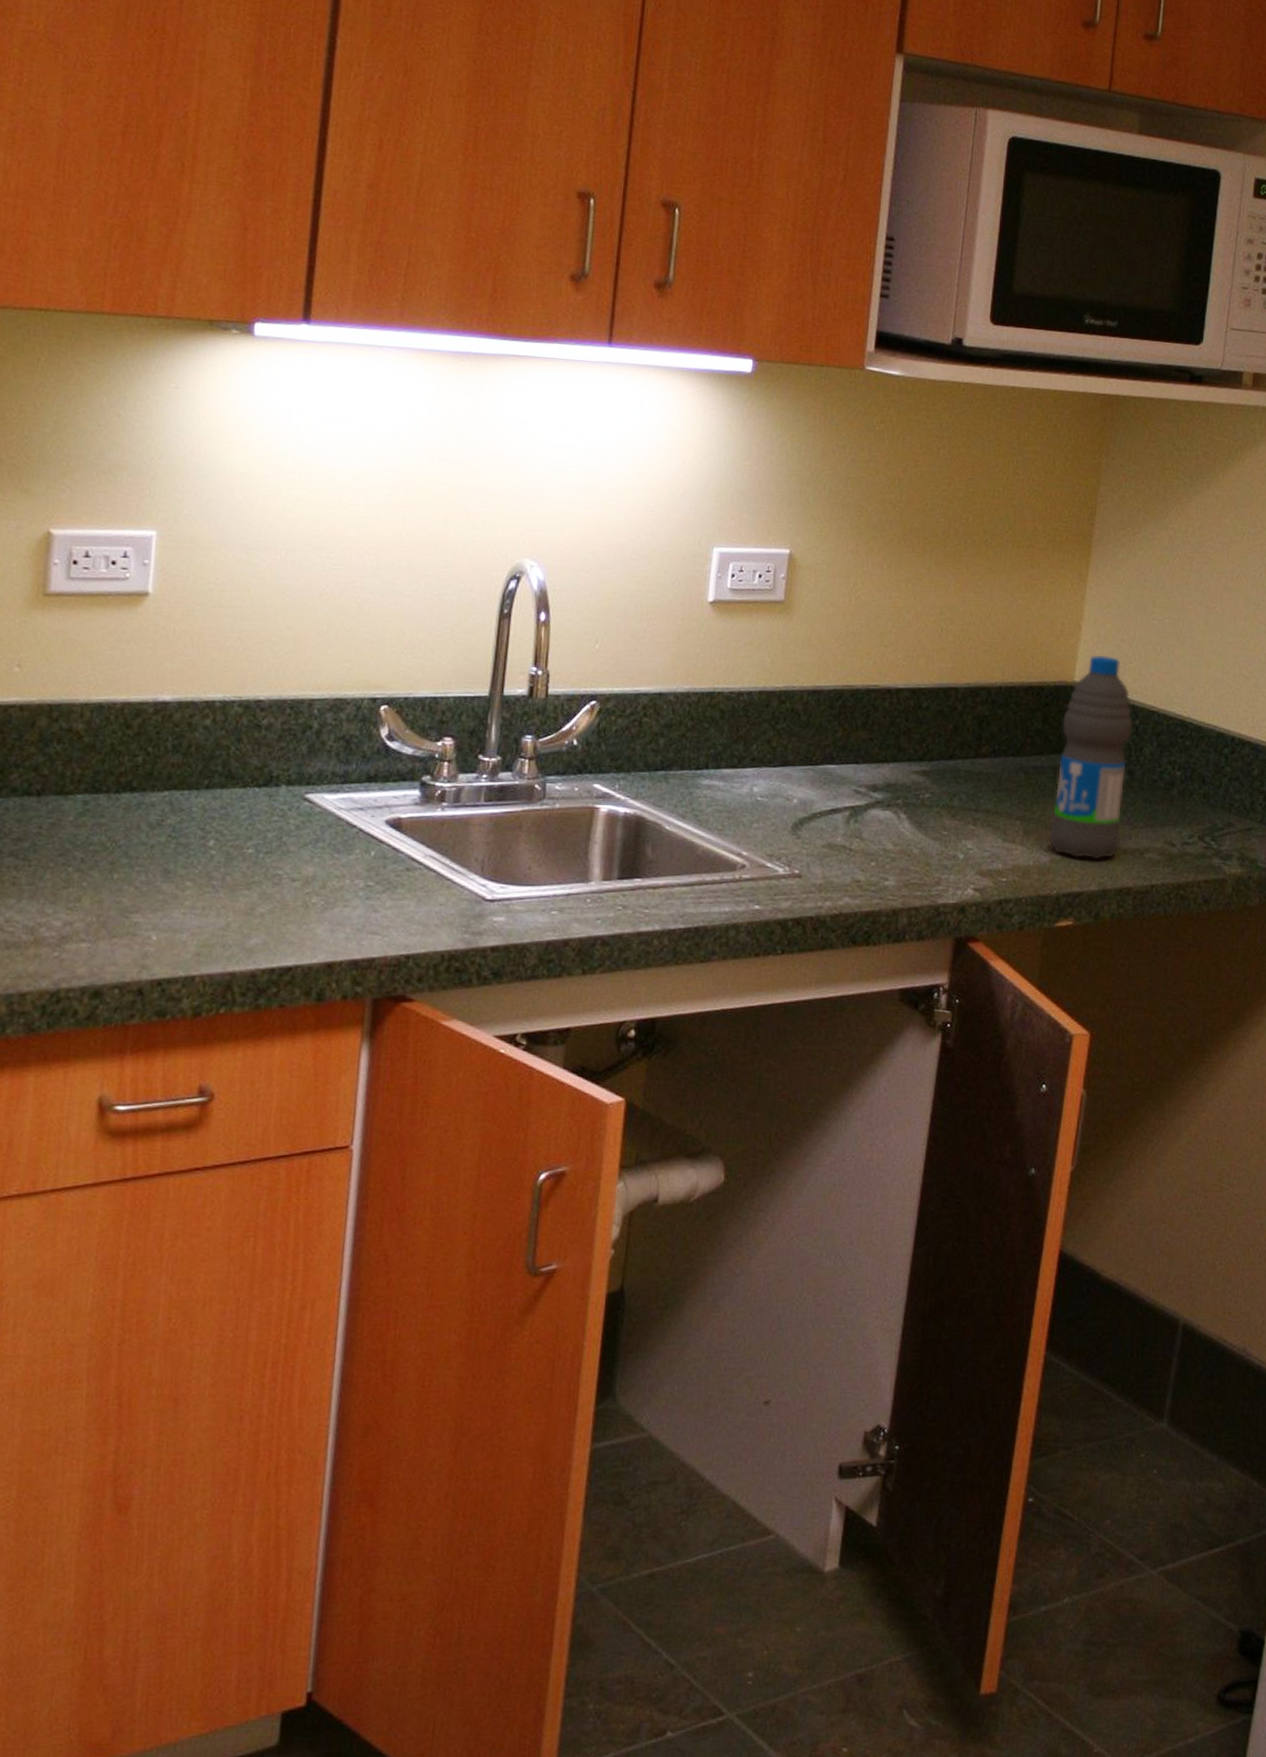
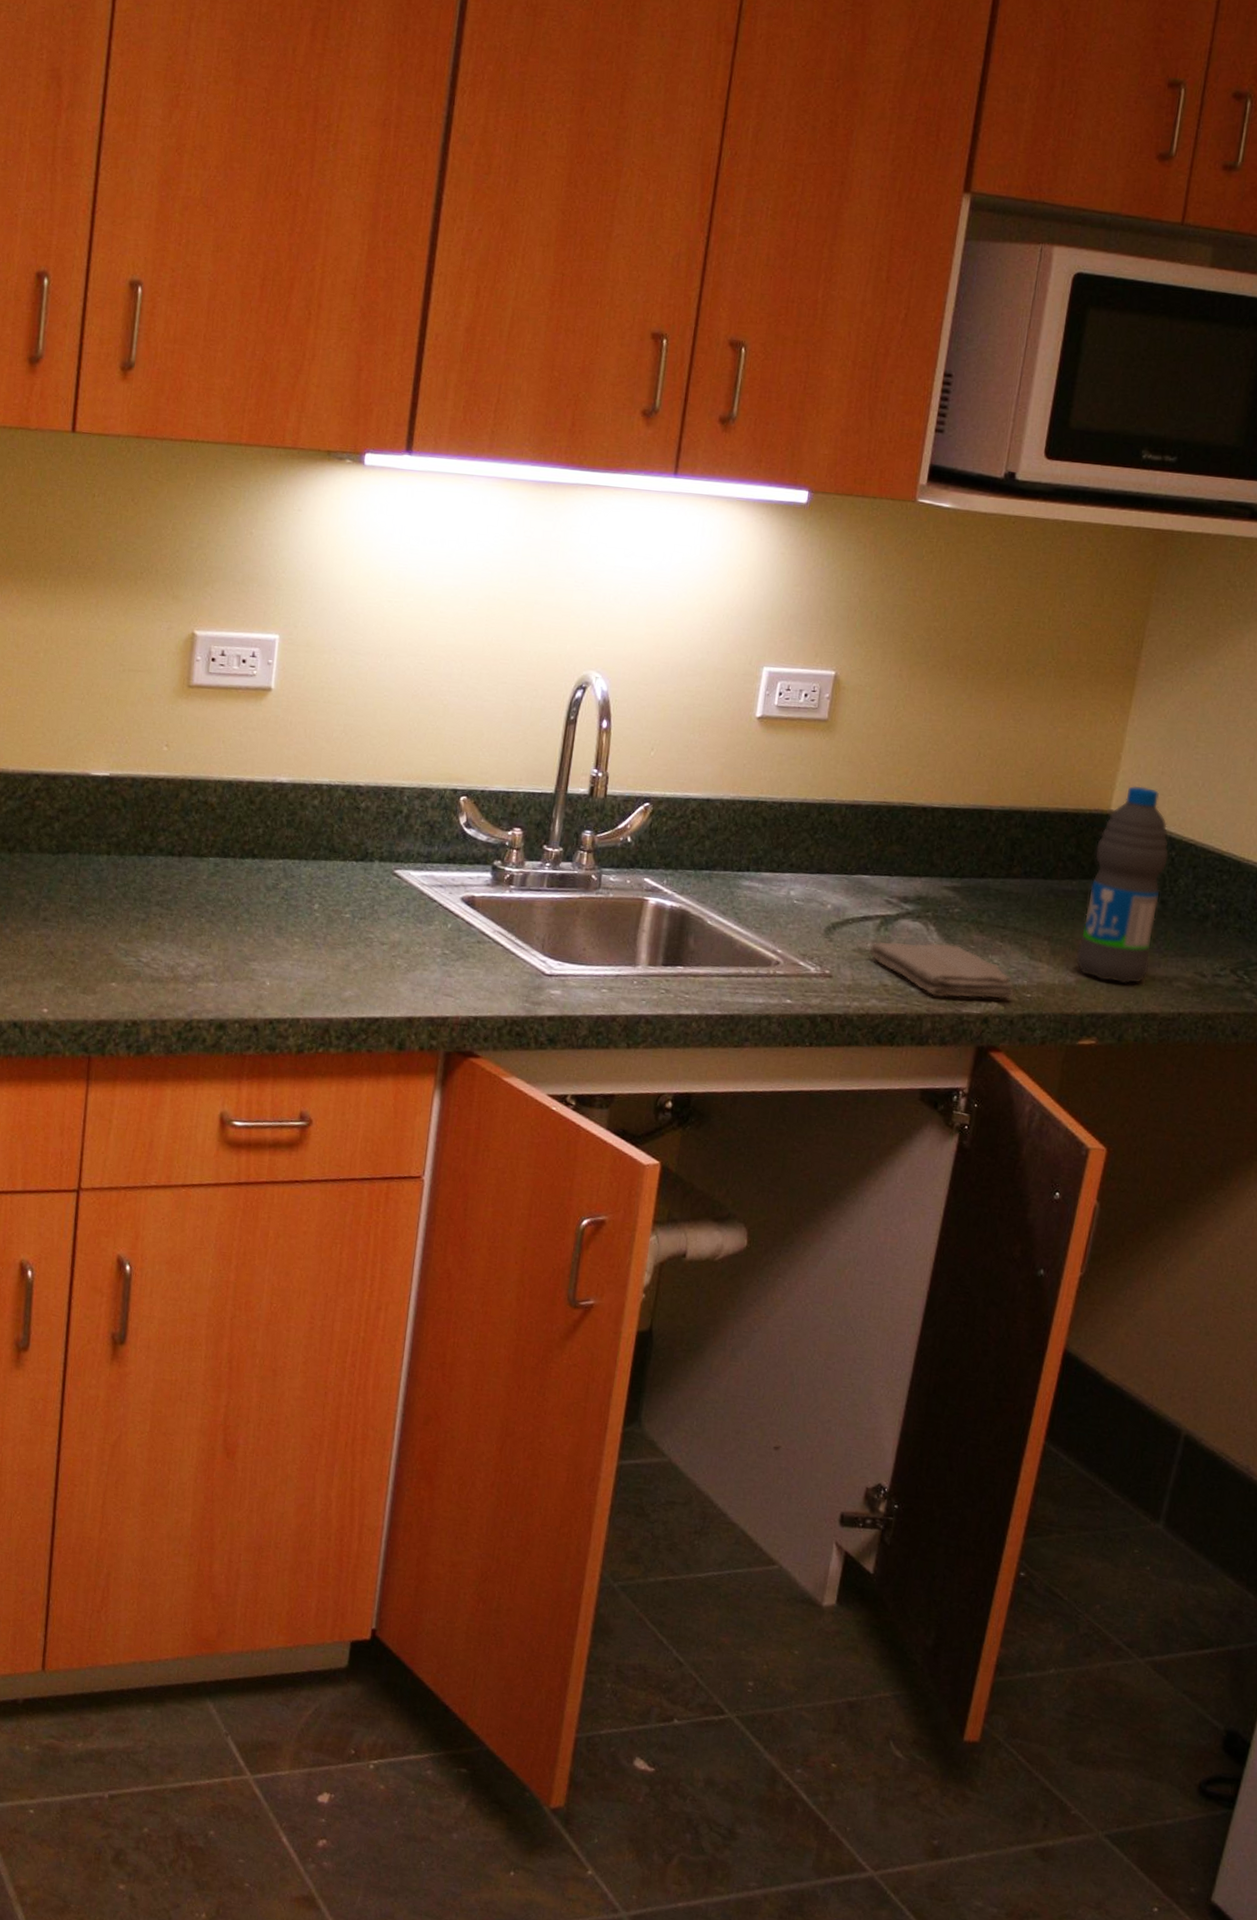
washcloth: none [839,831,990,889] -> present [869,941,1015,999]

